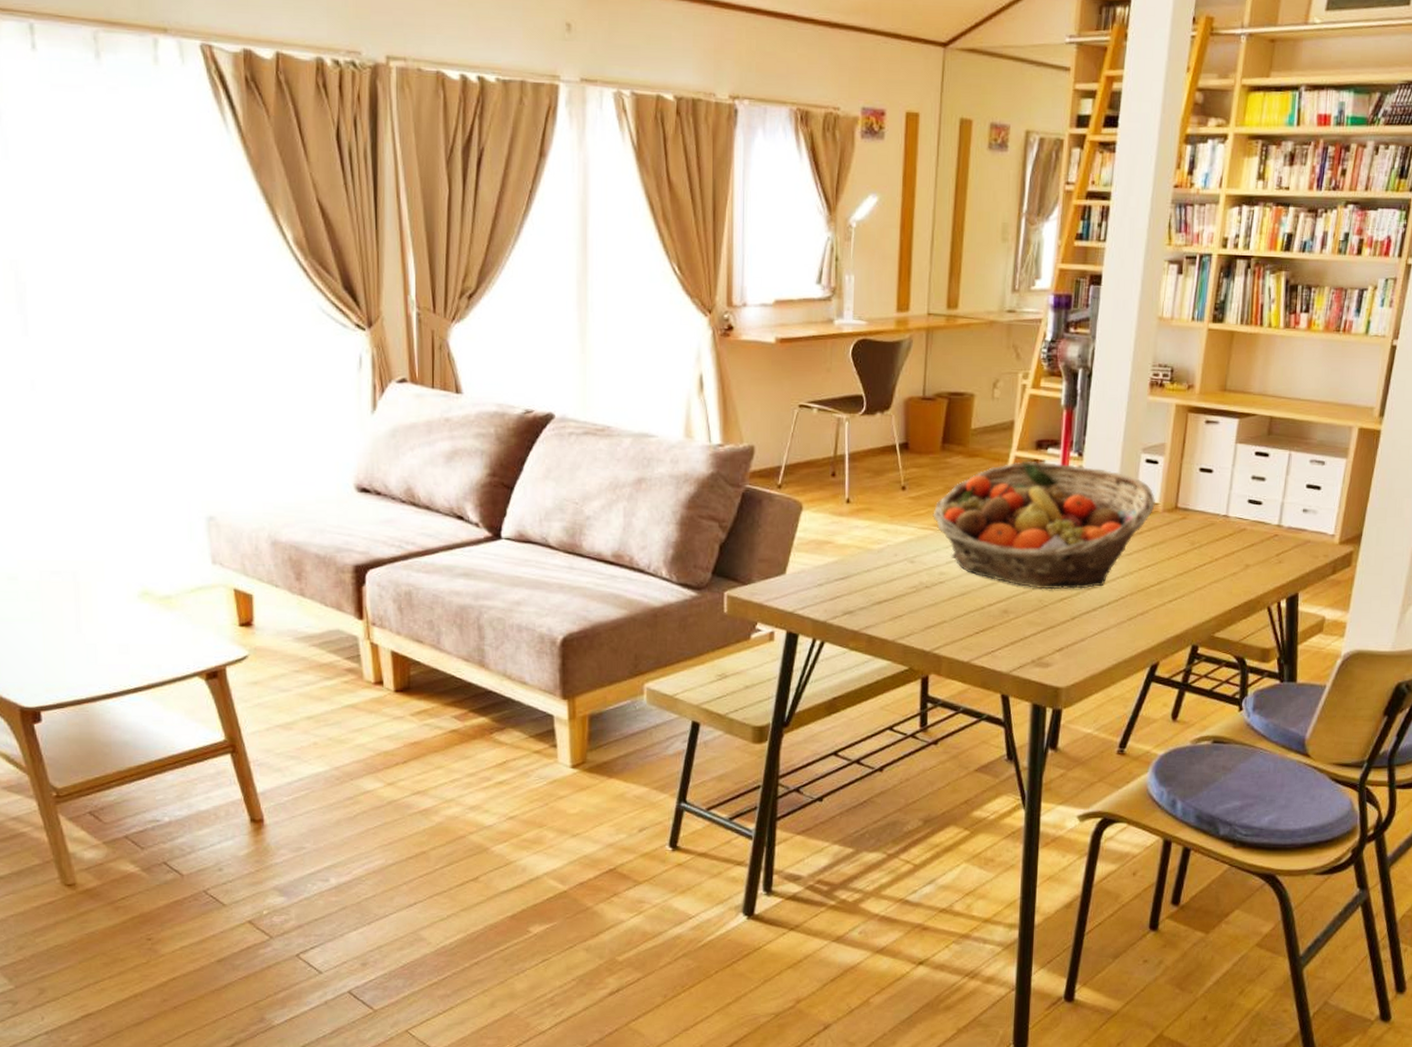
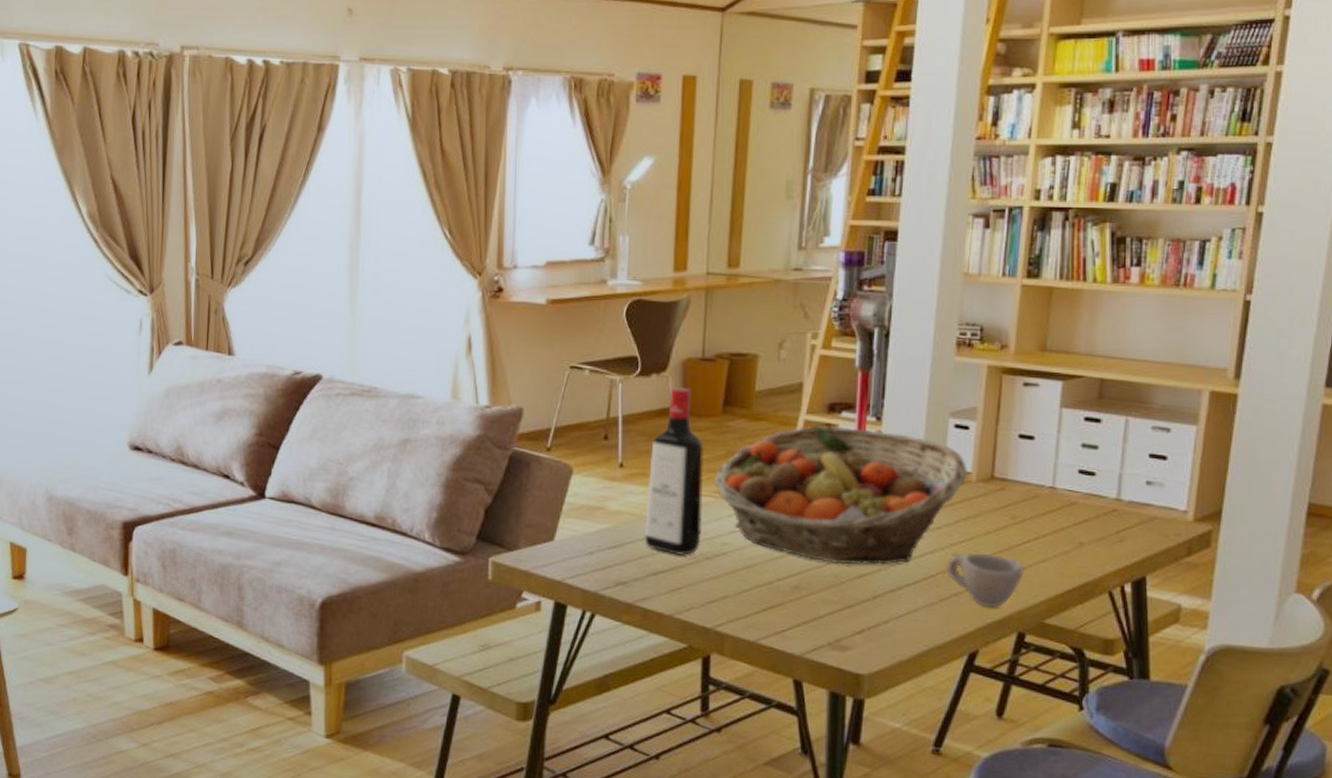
liquor bottle: none [869,425,924,585] -> present [644,387,704,555]
cup: none [1135,576,1199,625] -> present [947,552,1024,608]

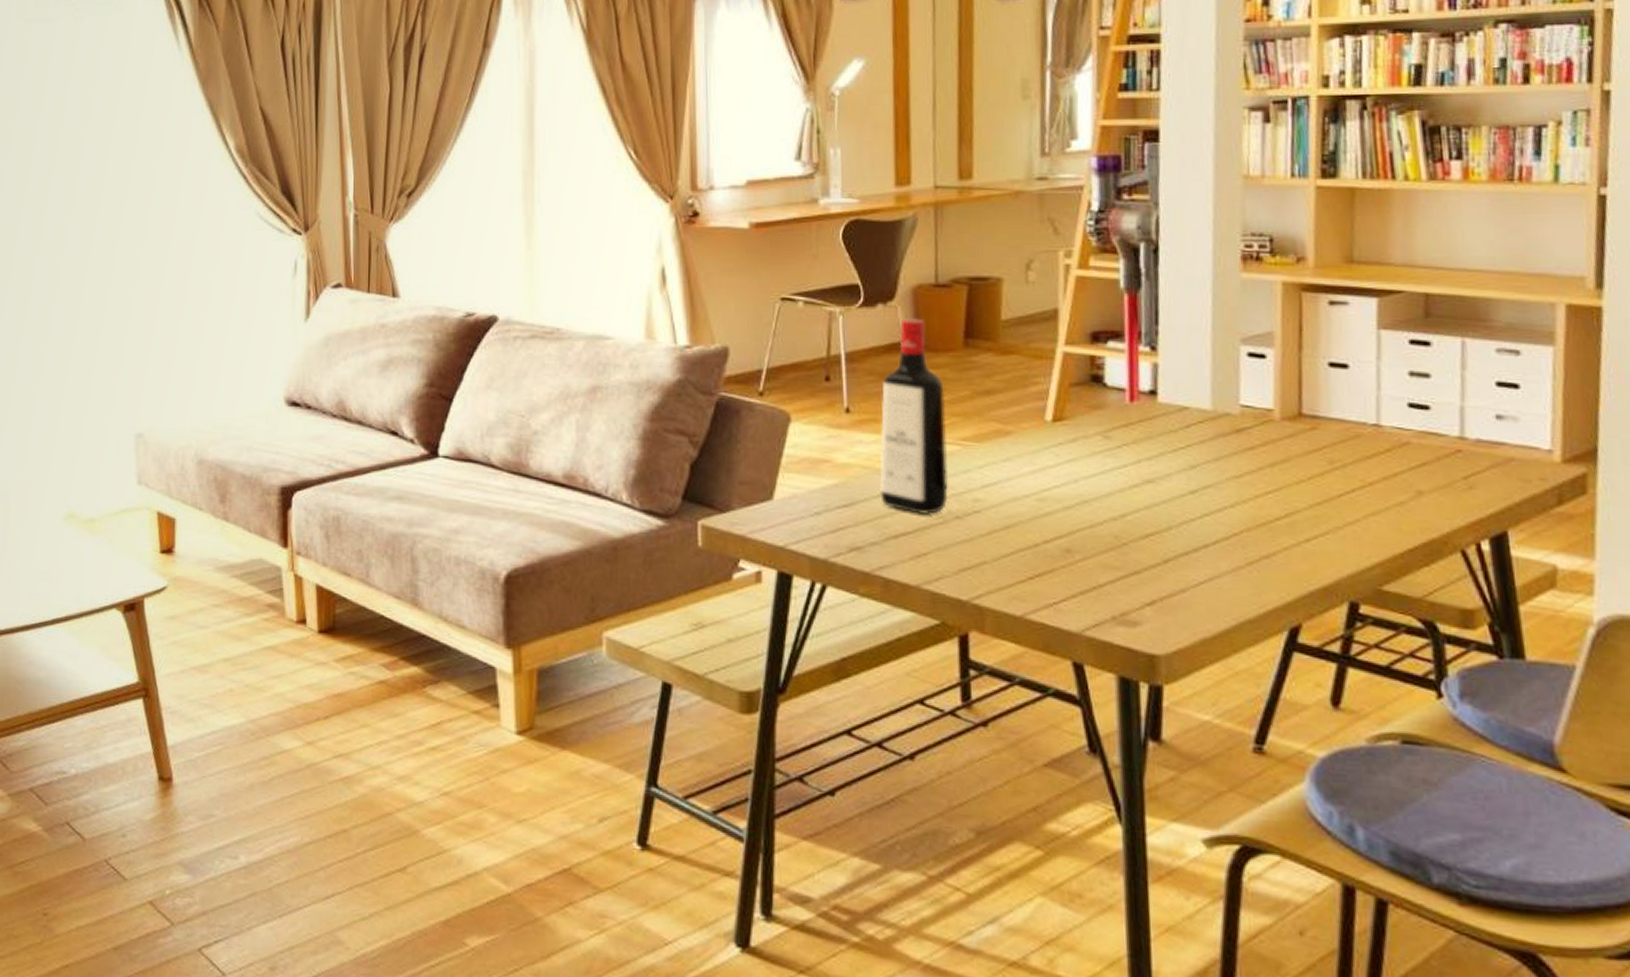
fruit basket: present [713,425,967,565] -> none [958,357,1268,523]
cup: present [947,552,1024,608] -> none [1253,505,1350,573]

